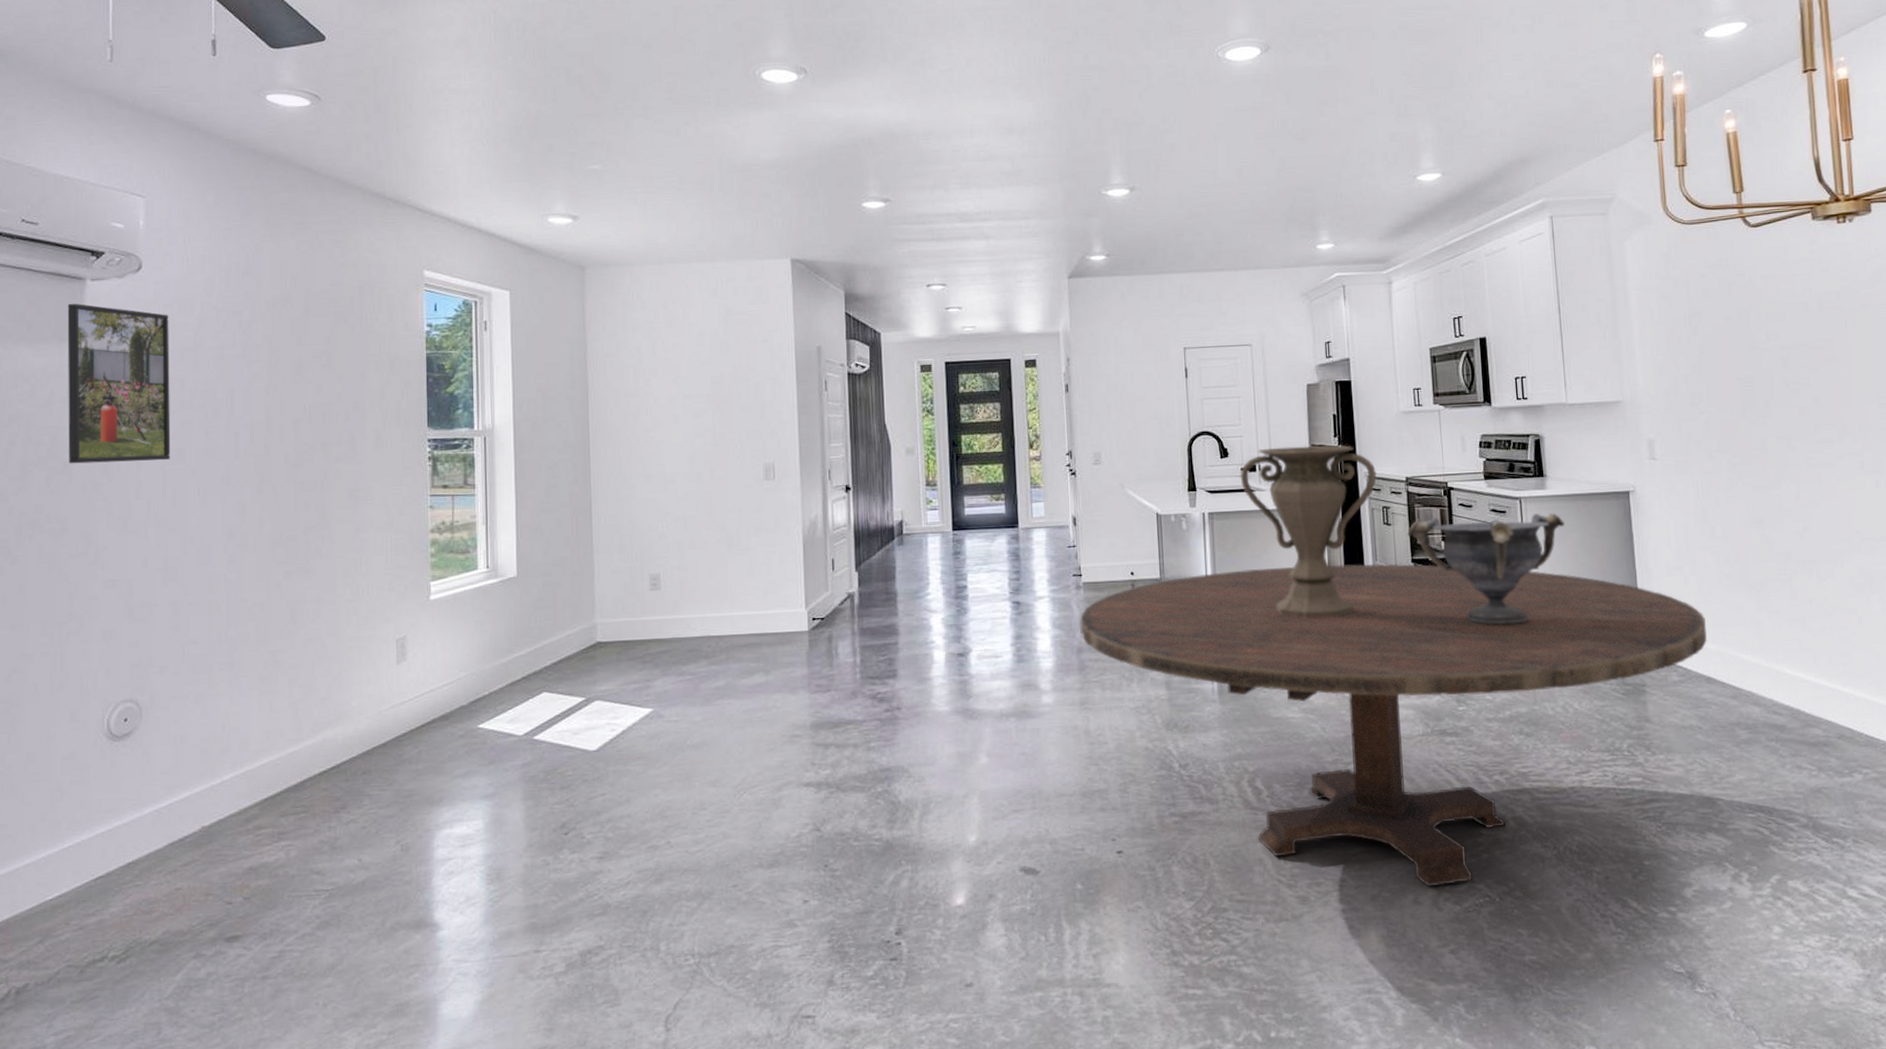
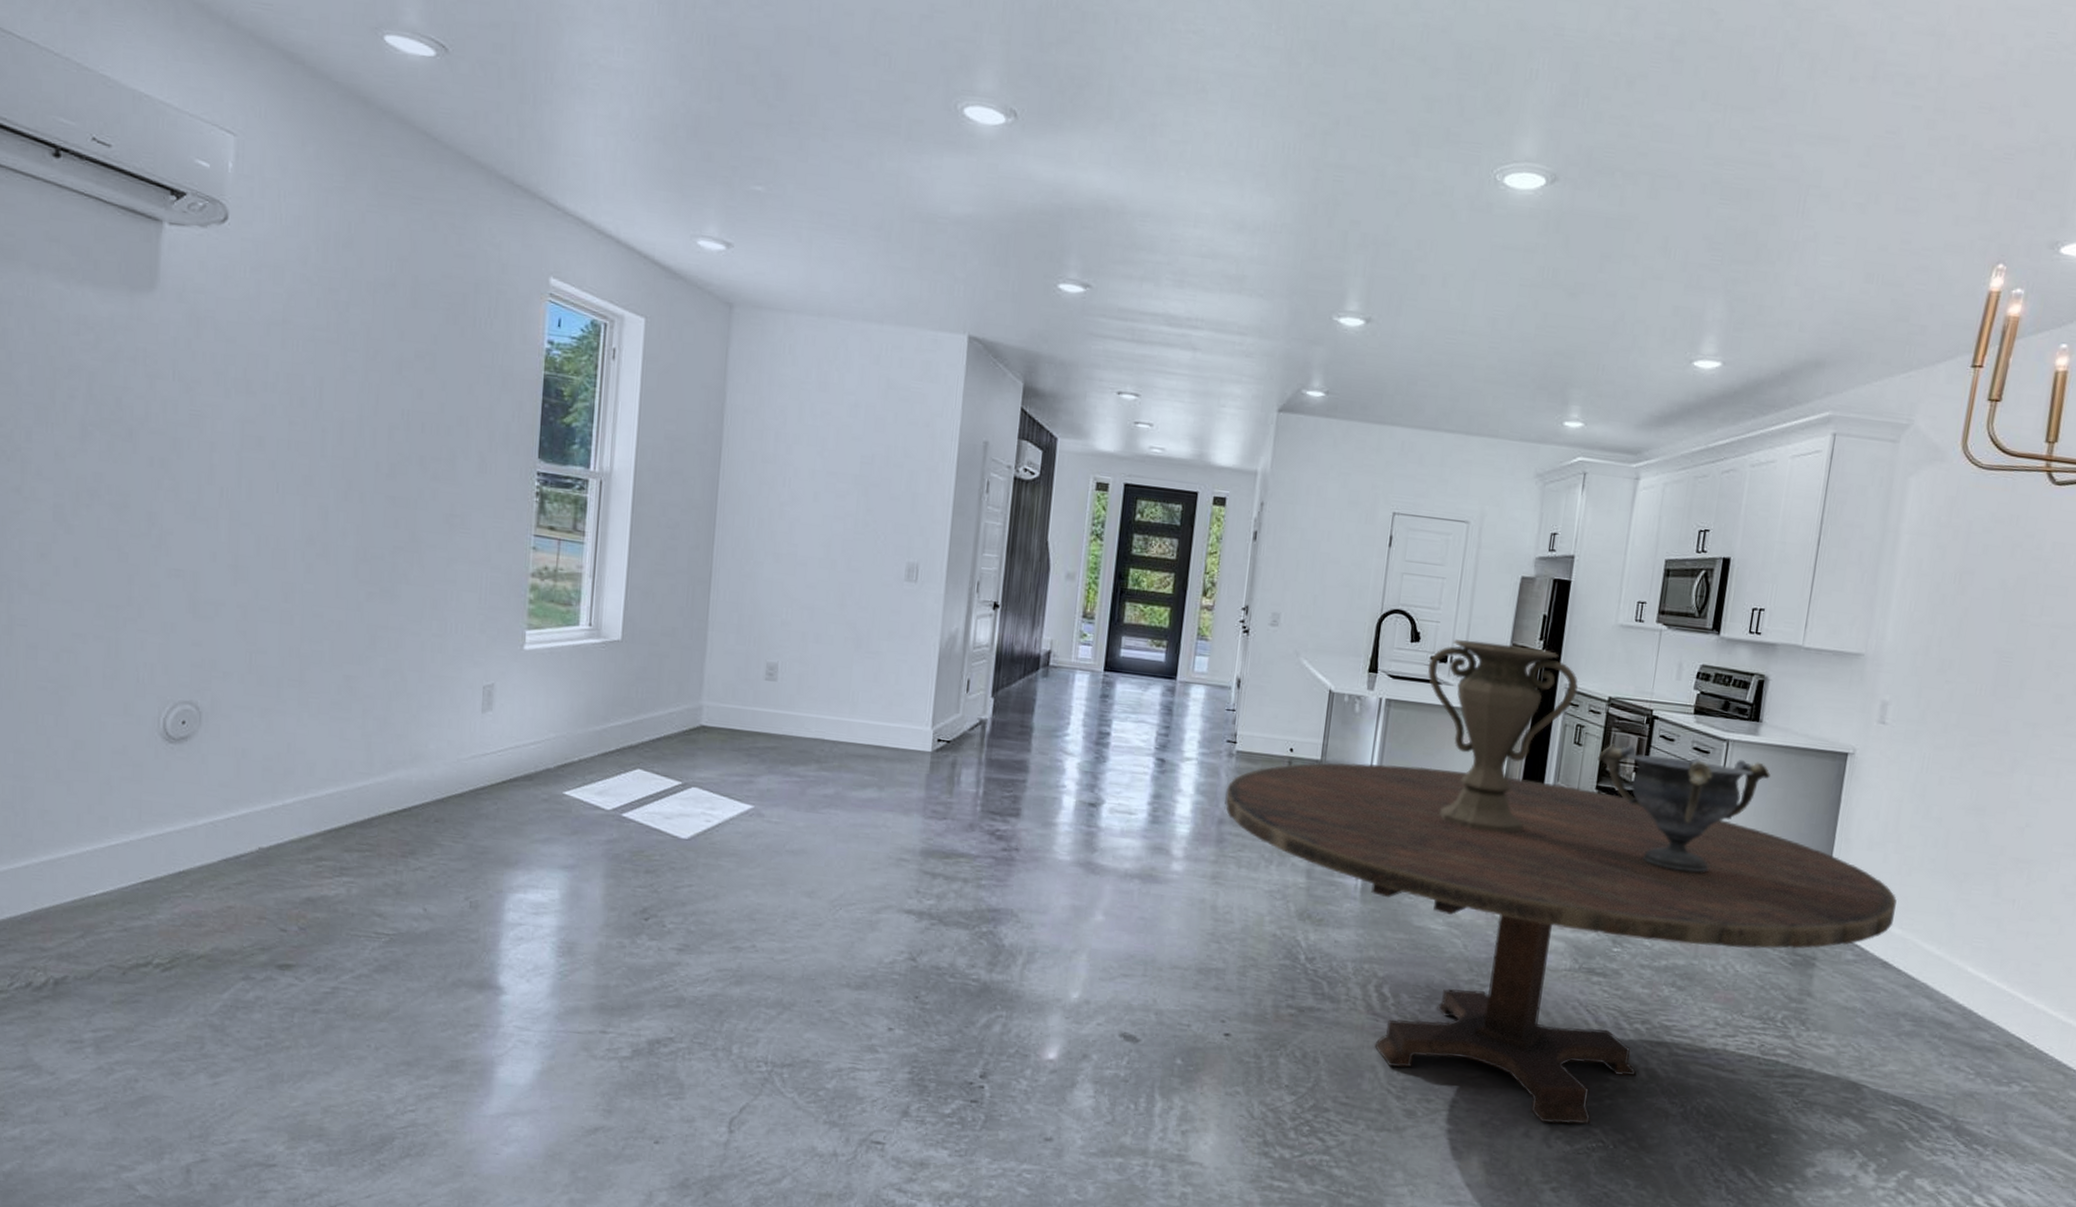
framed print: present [67,303,171,464] -> none [134,246,256,447]

